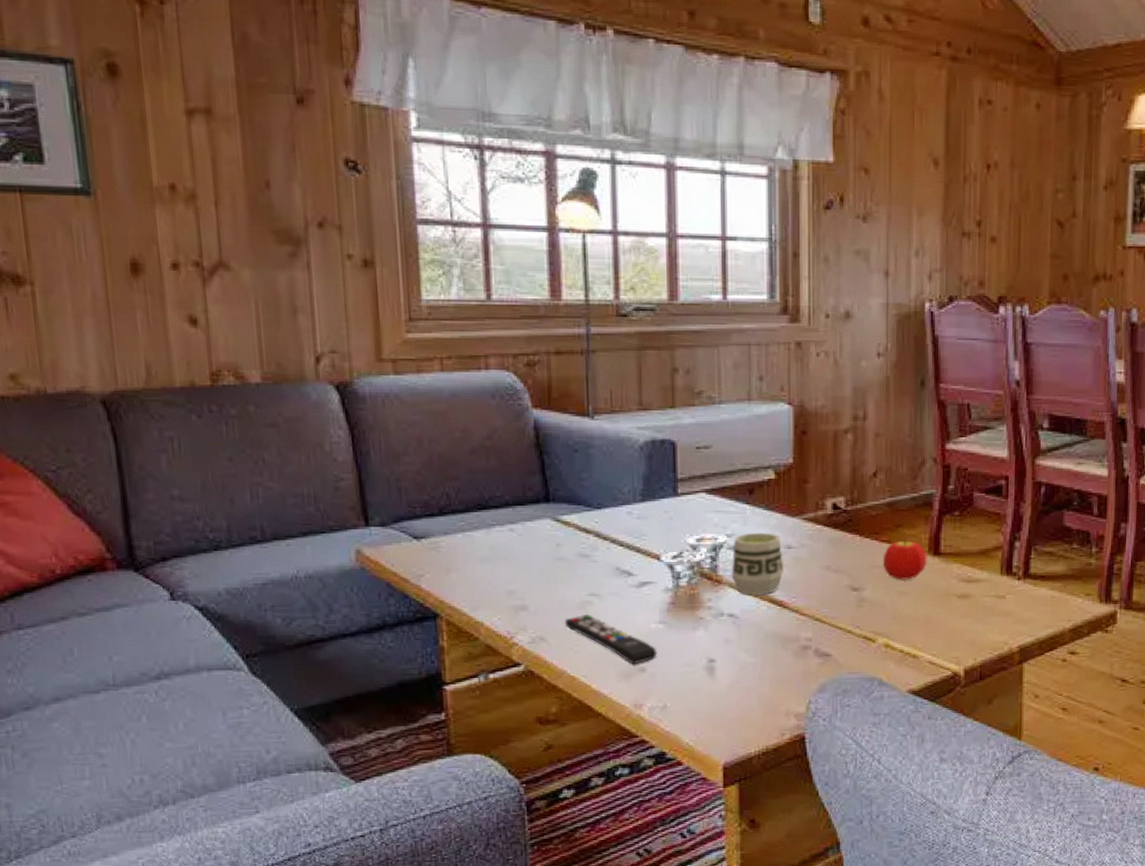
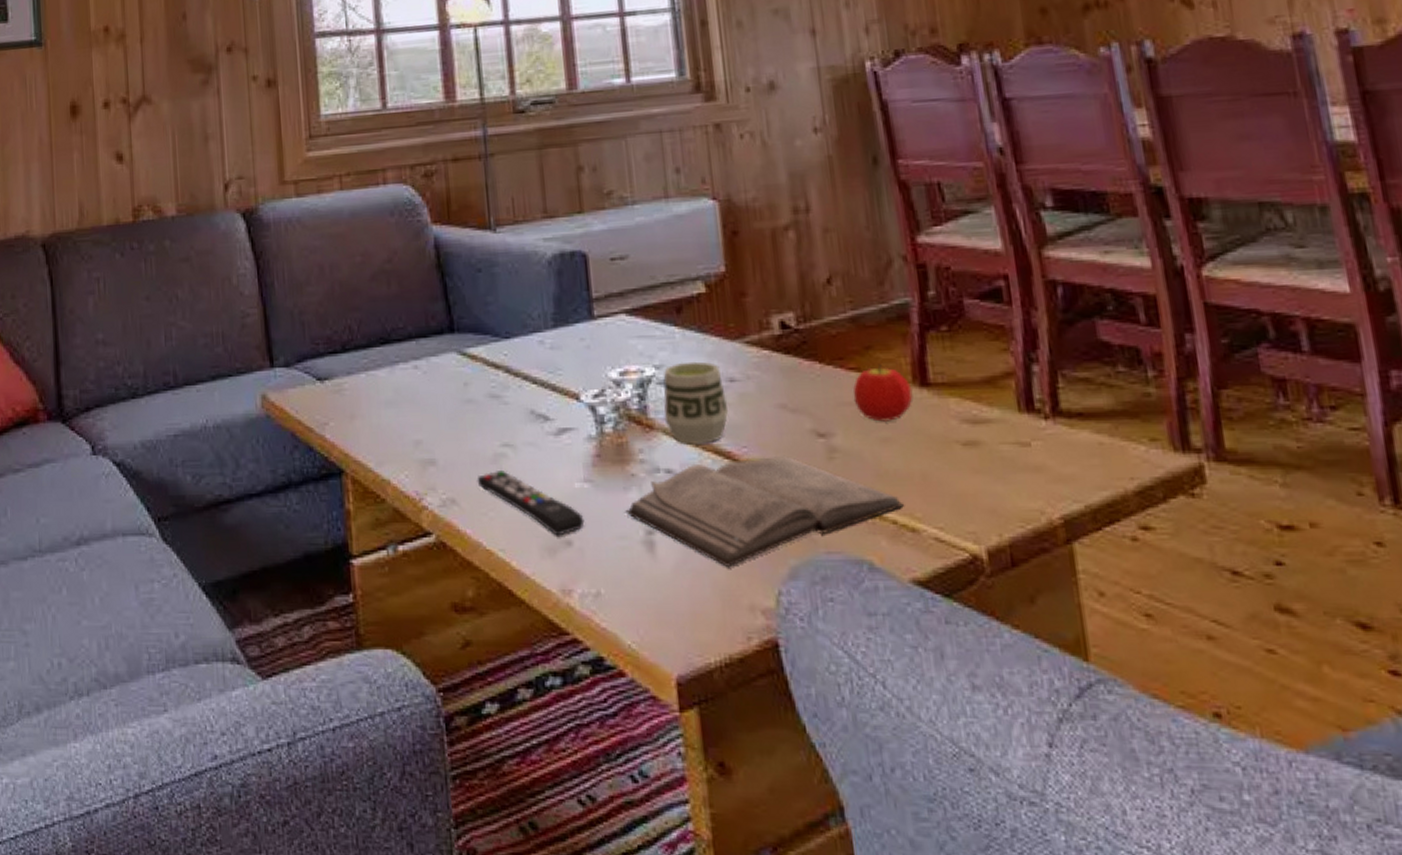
diary: none [692,605,911,685] -> present [625,456,905,567]

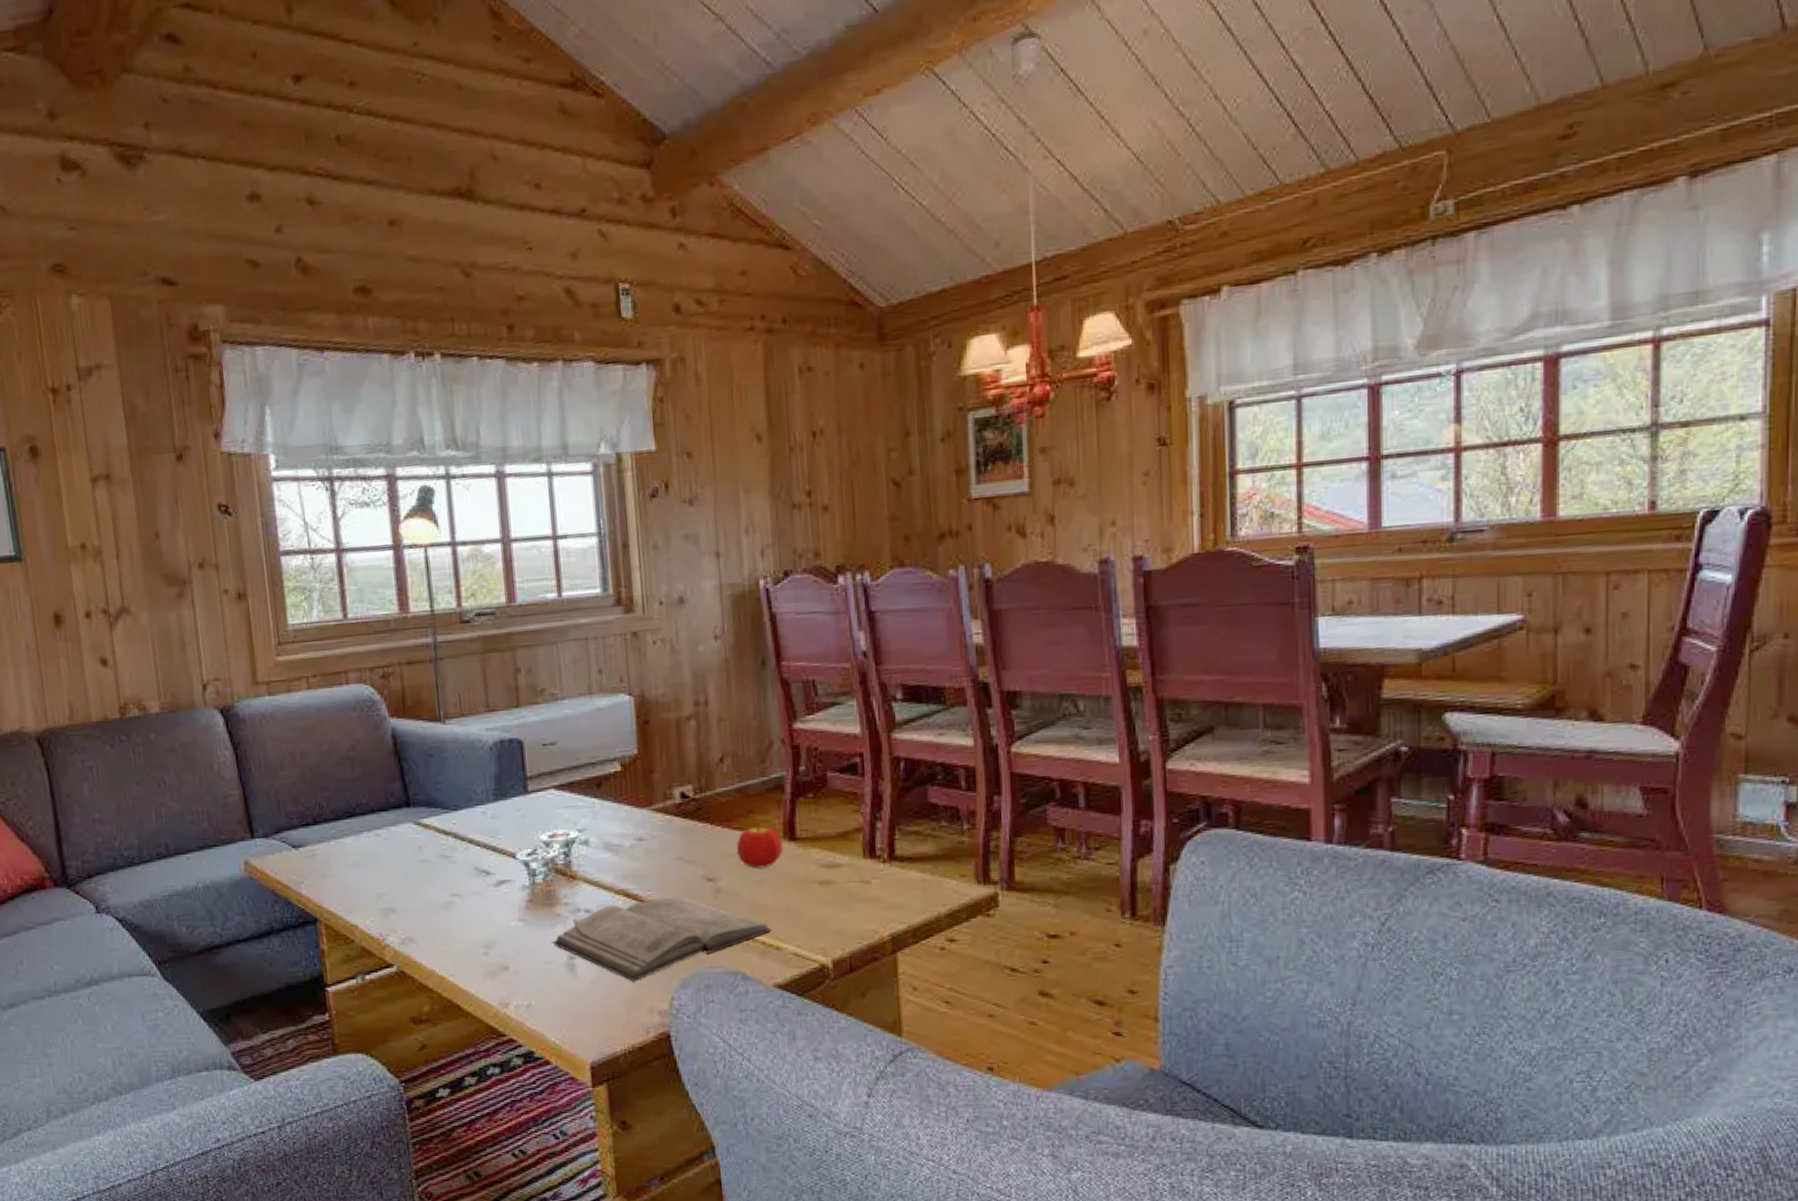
remote control: present [477,471,585,536] -> none [430,915,519,963]
cup: present [663,361,729,445] -> none [584,825,637,890]

